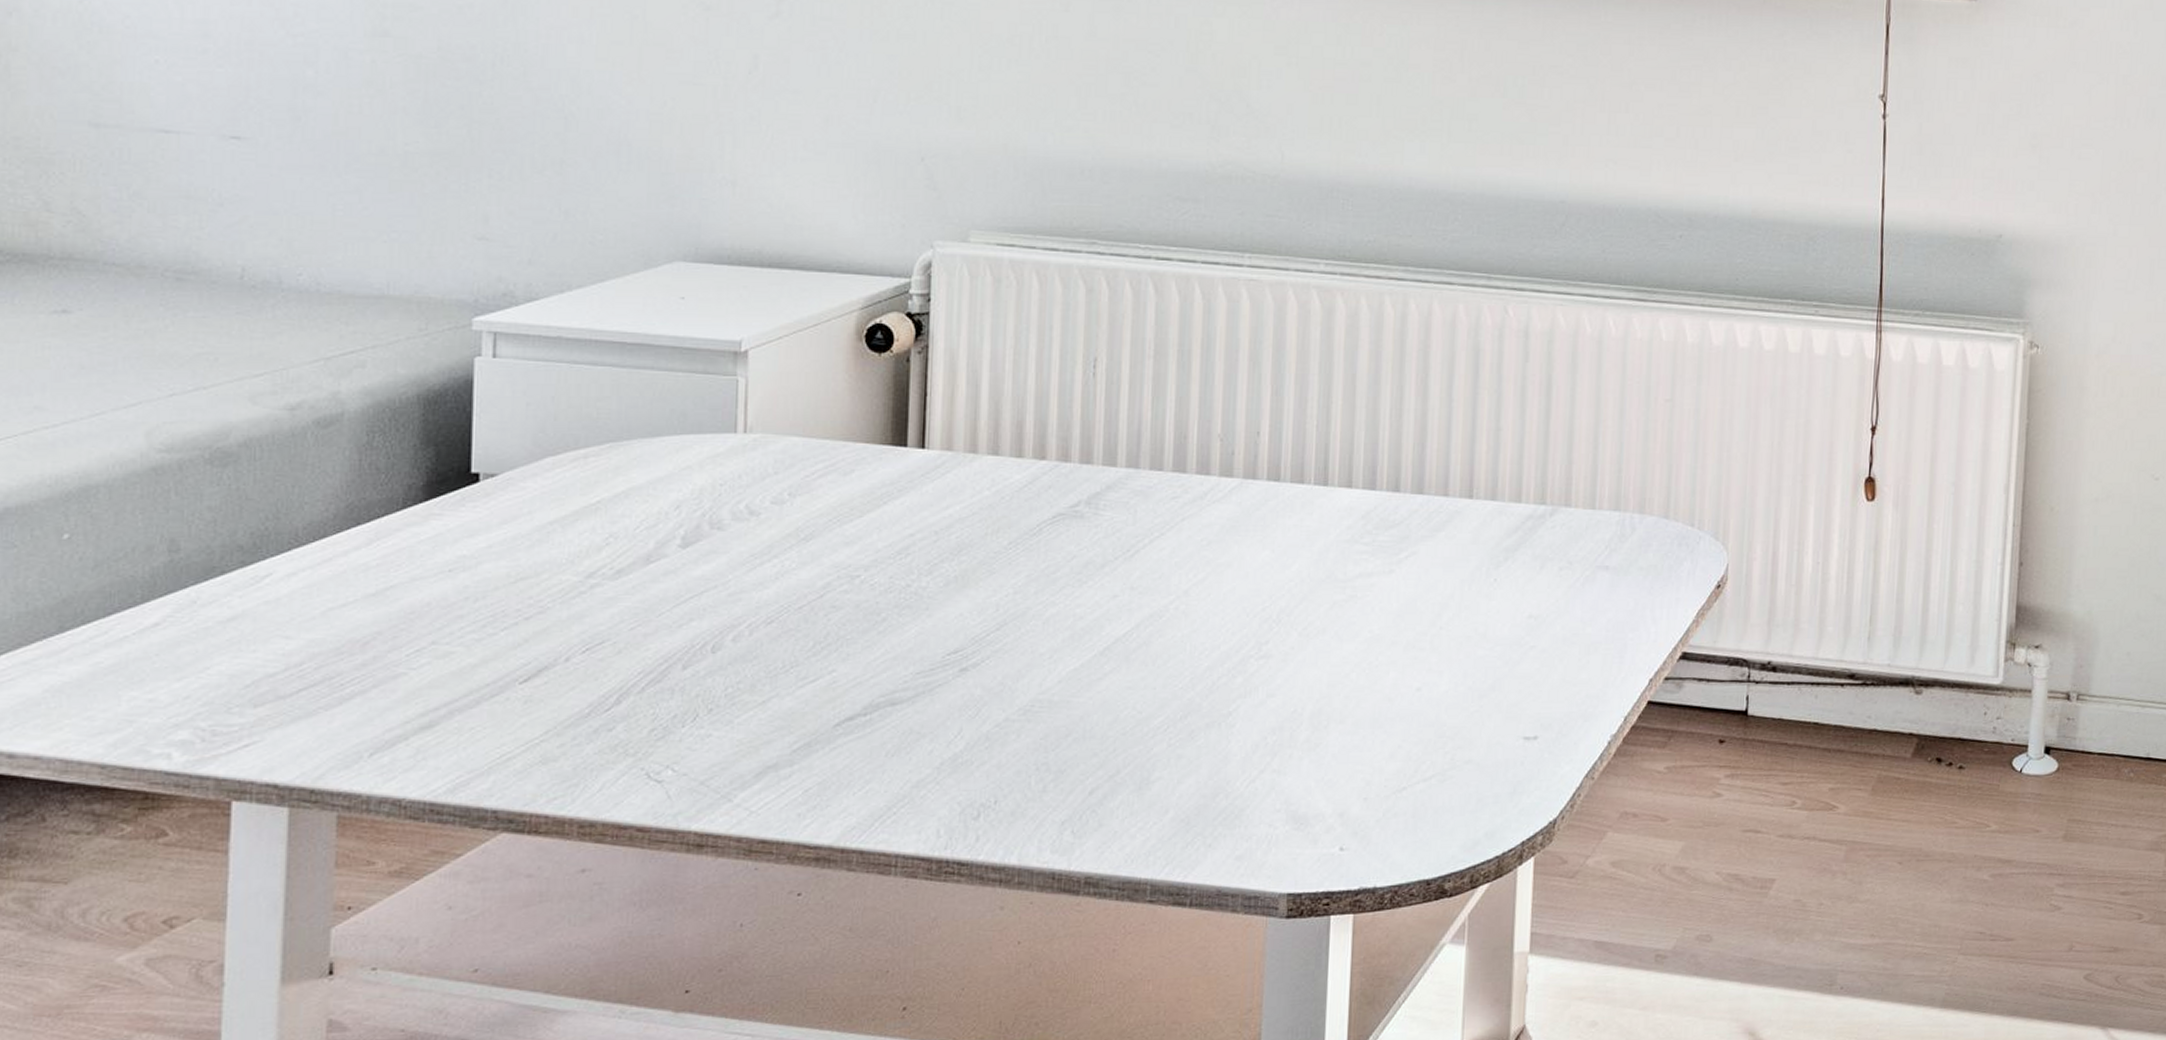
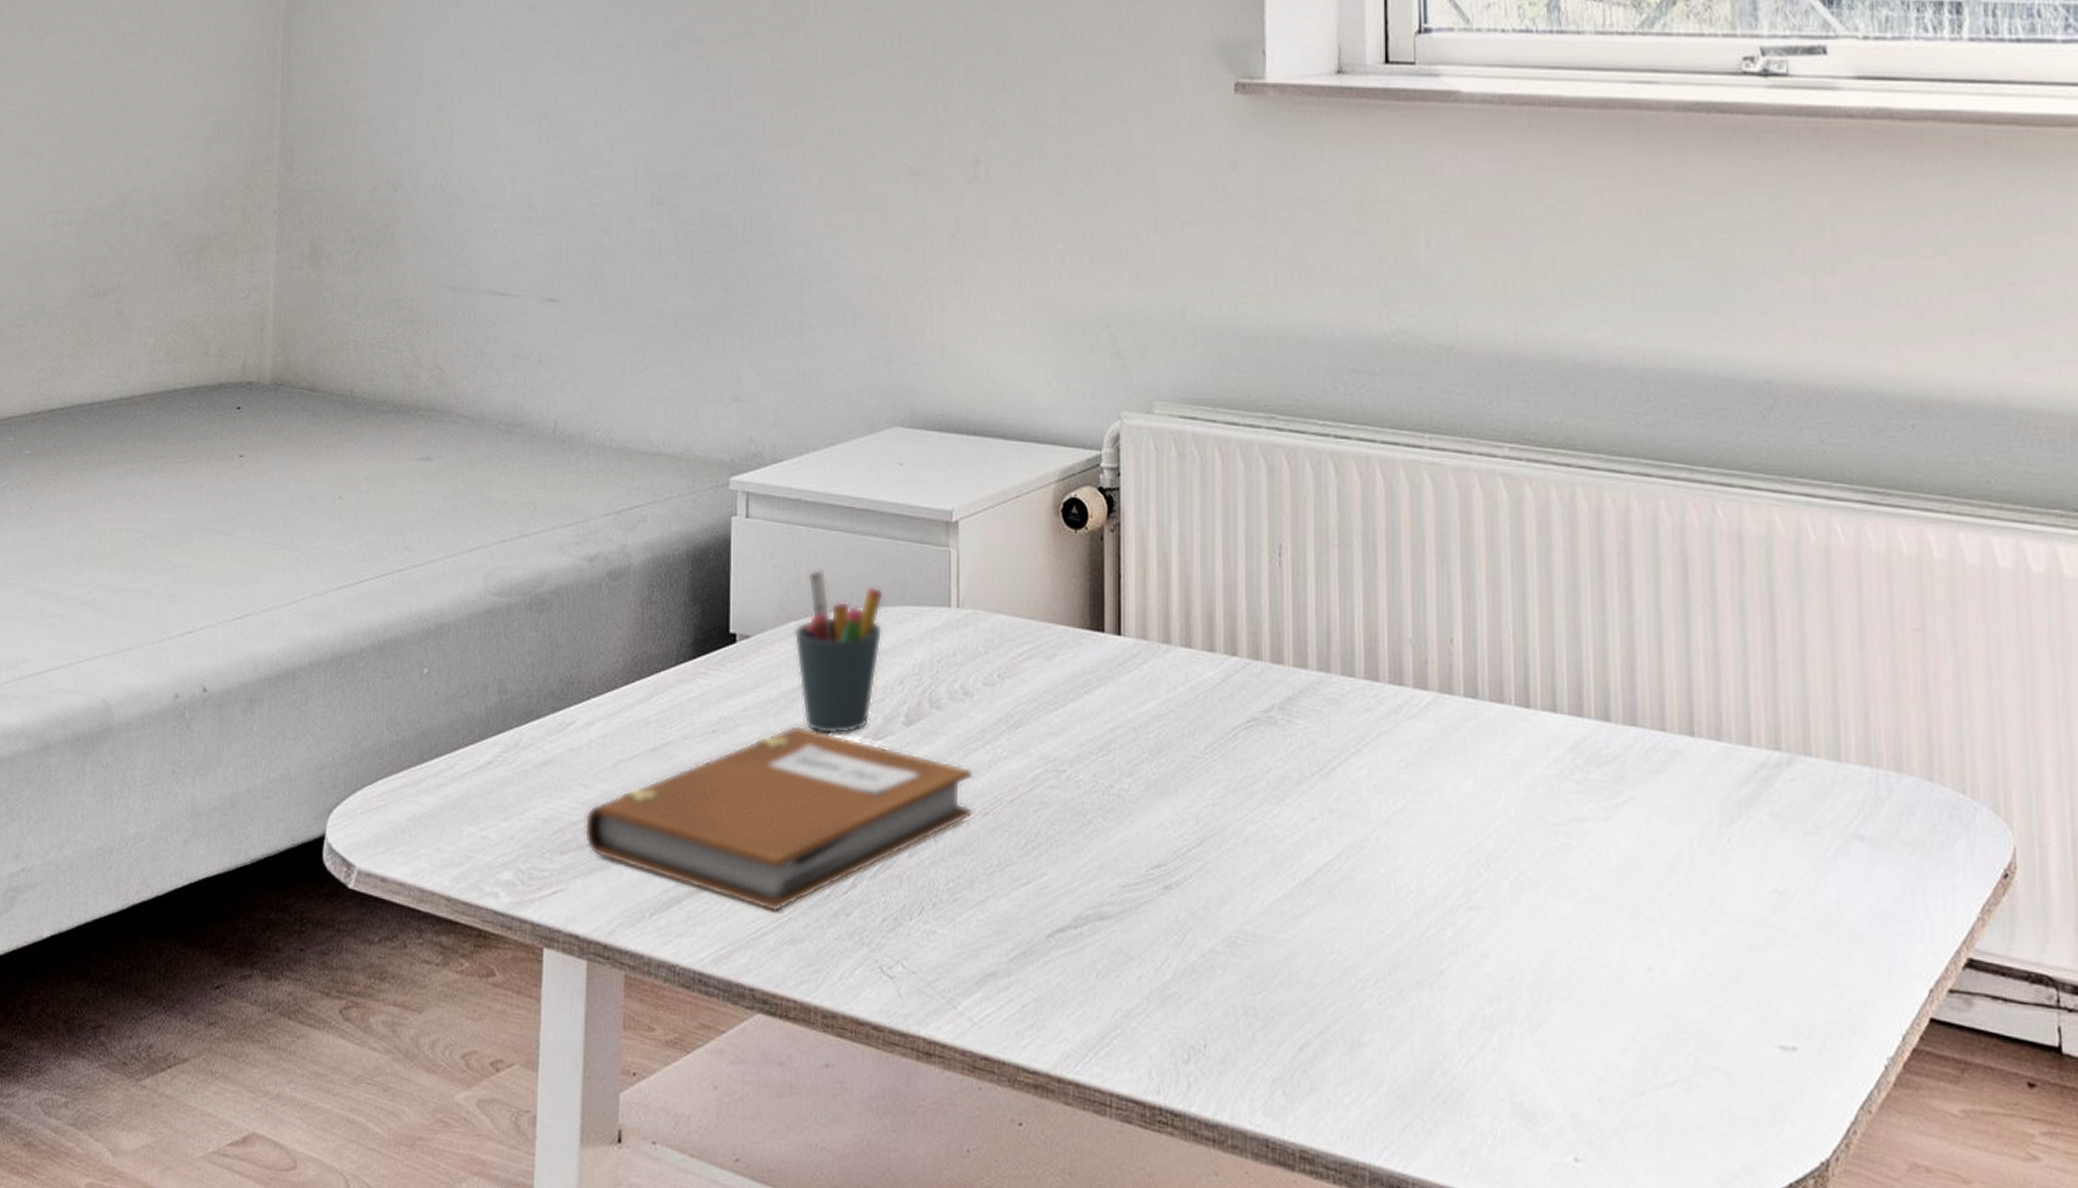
notebook: none [284,557,756,737] -> present [584,725,972,913]
pen holder: none [550,404,659,562] -> present [794,569,884,735]

